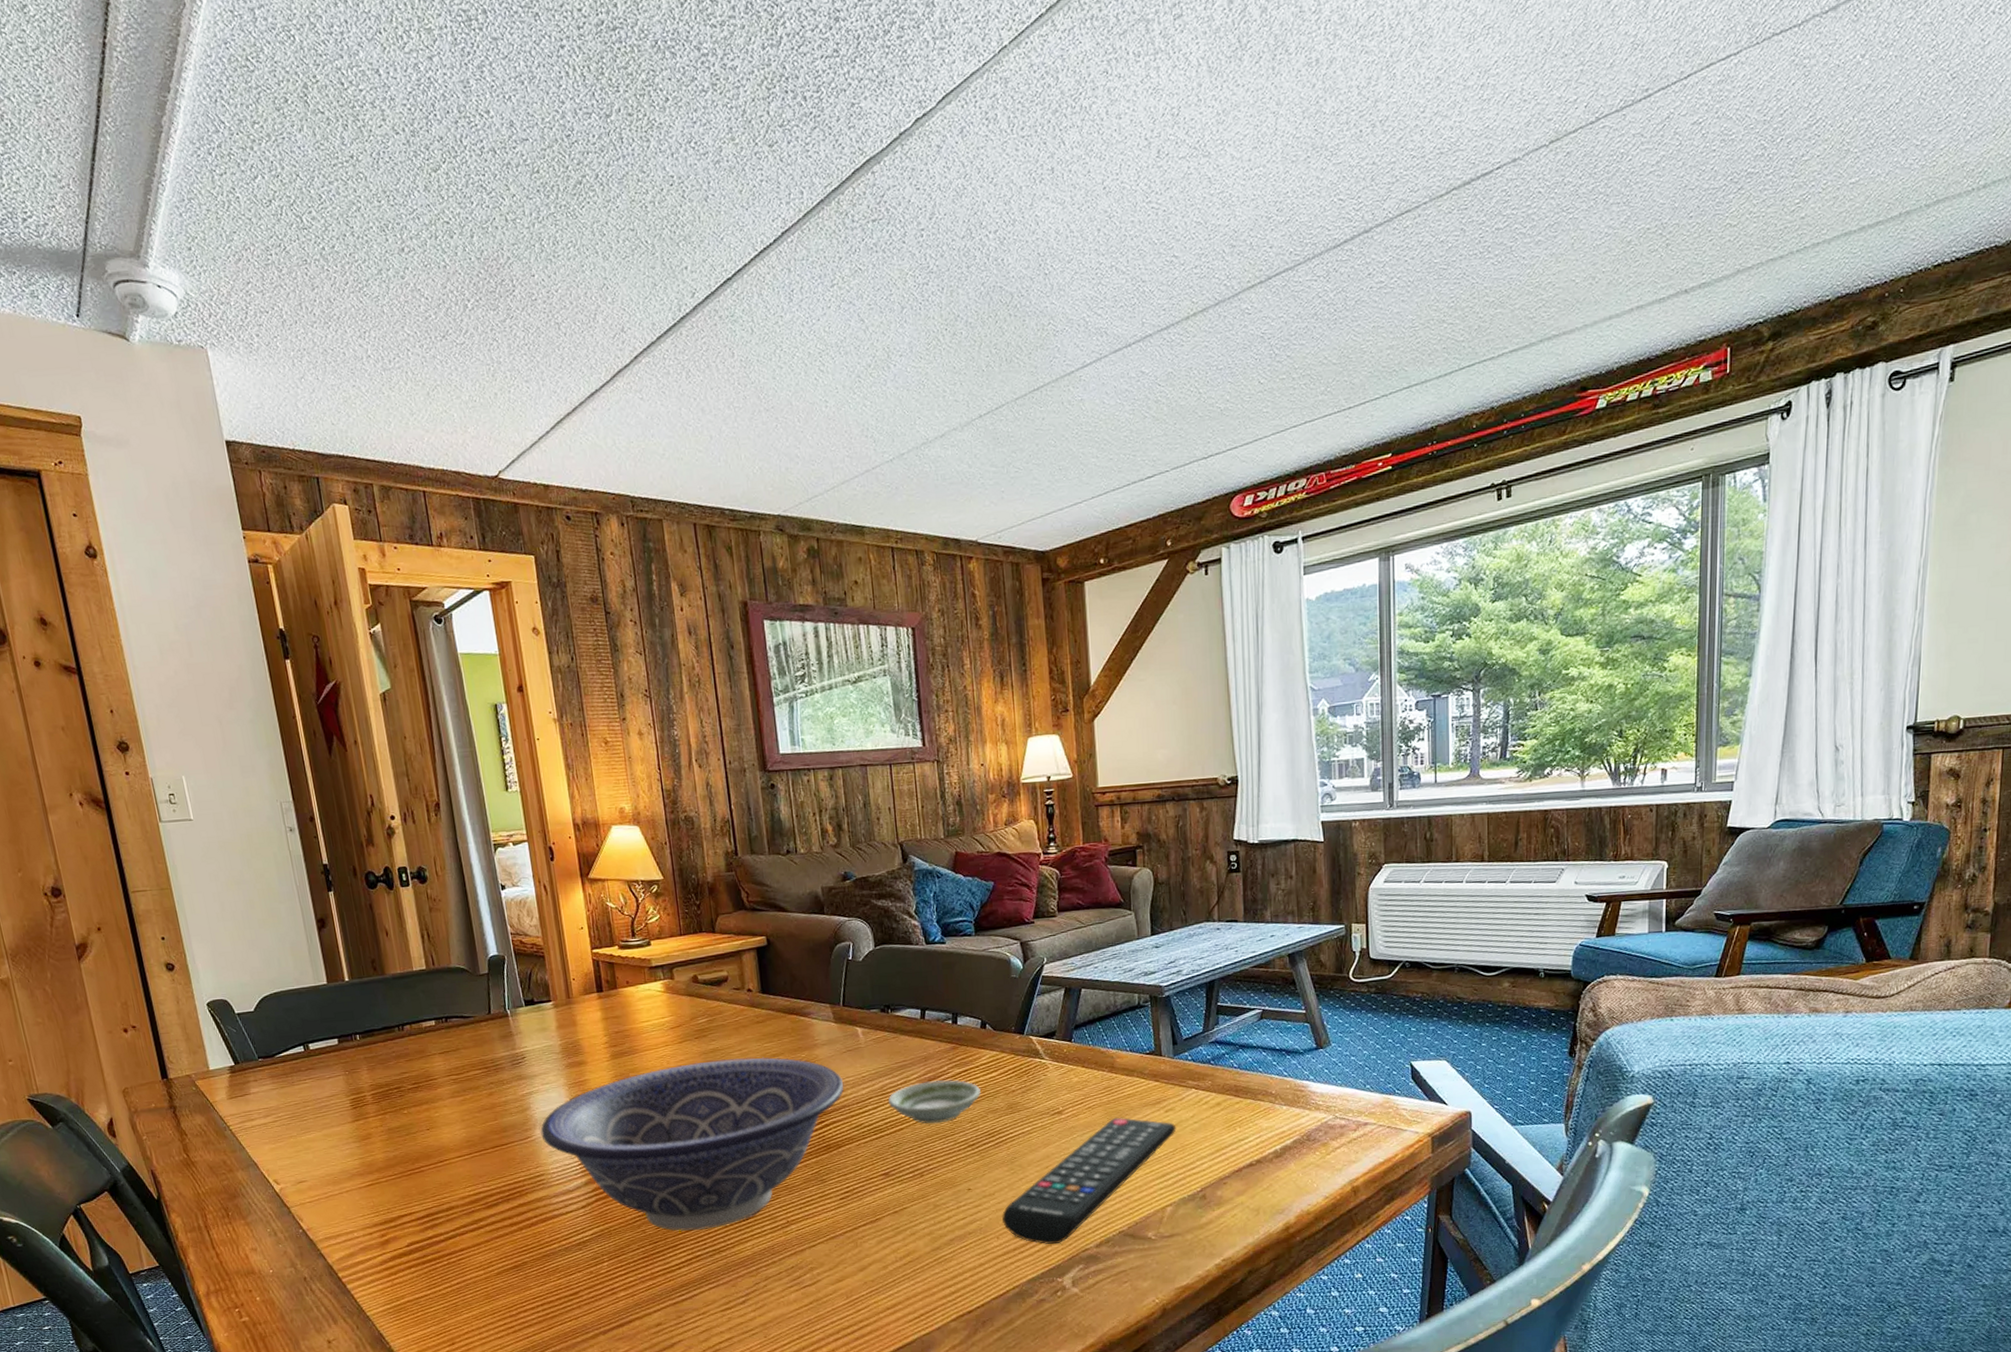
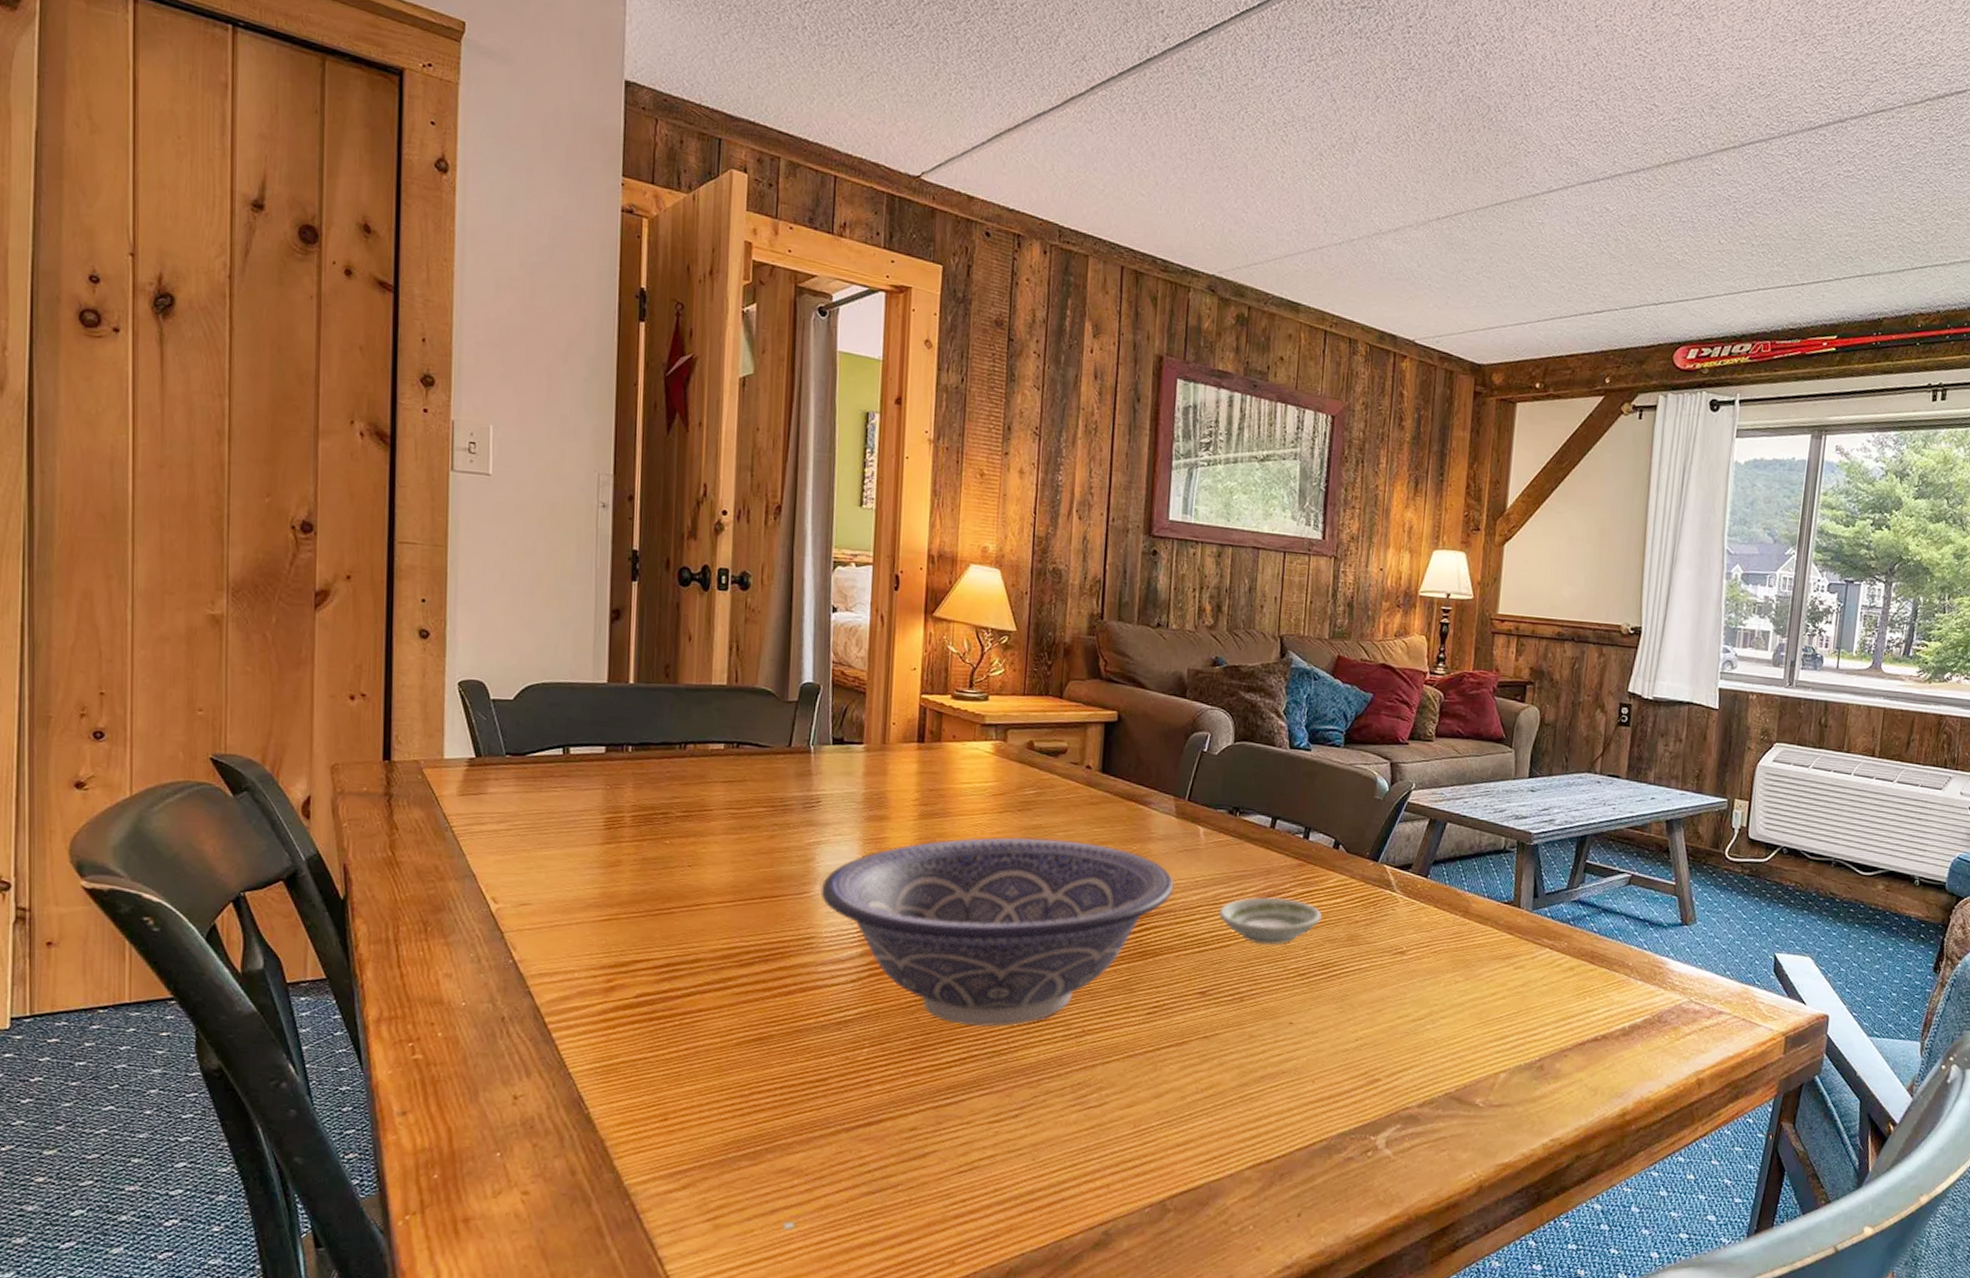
remote control: present [1001,1117,1177,1244] -> none [1321,967,1524,1097]

